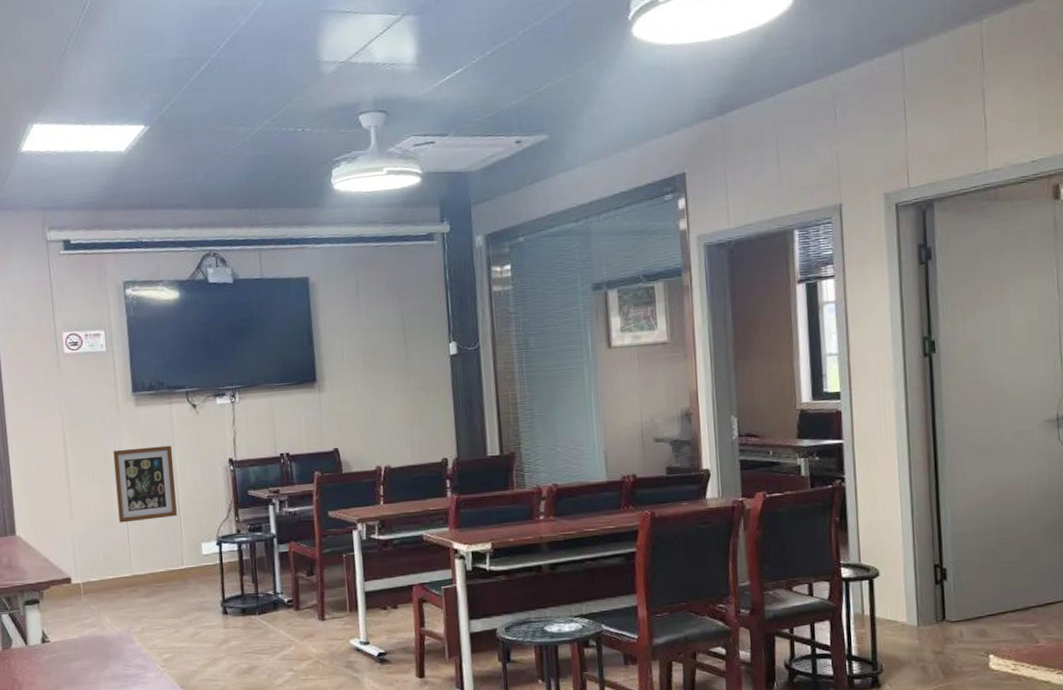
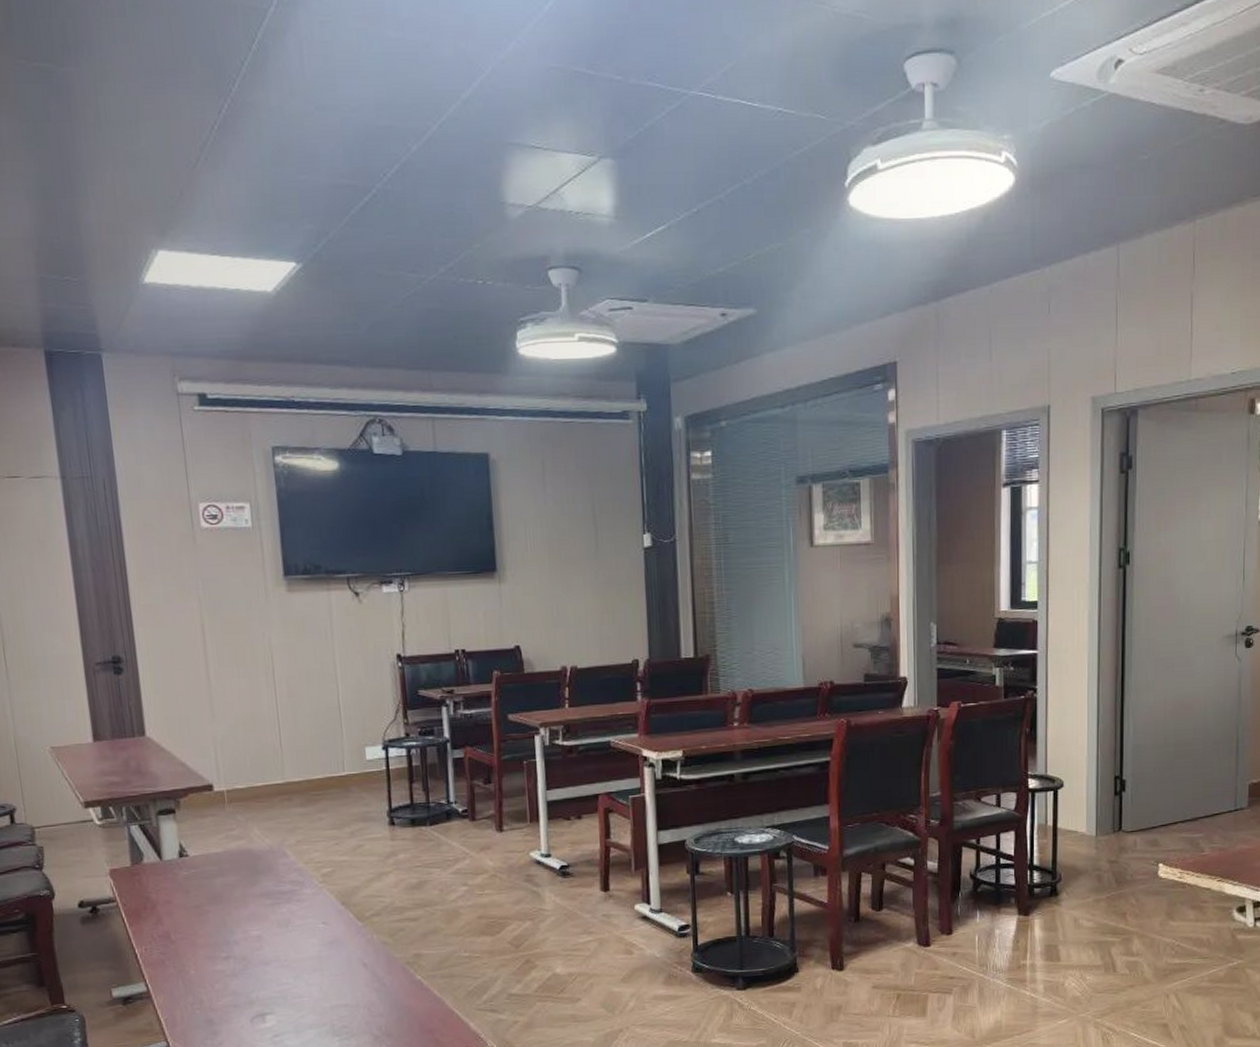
wall art: present [113,445,177,523] -> none [261,637,337,724]

